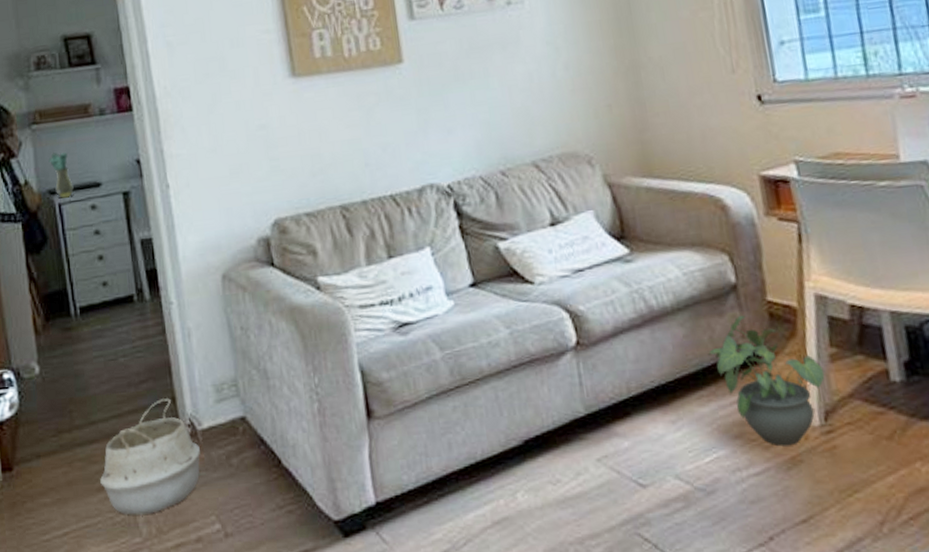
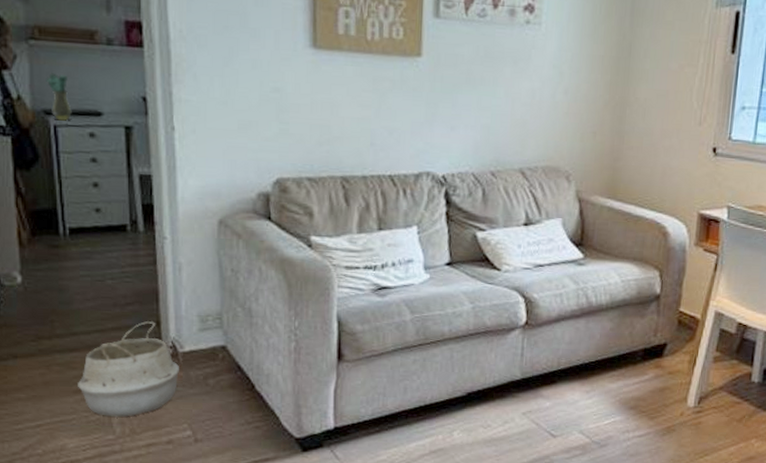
potted plant: present [708,315,825,446] -> none [625,319,707,419]

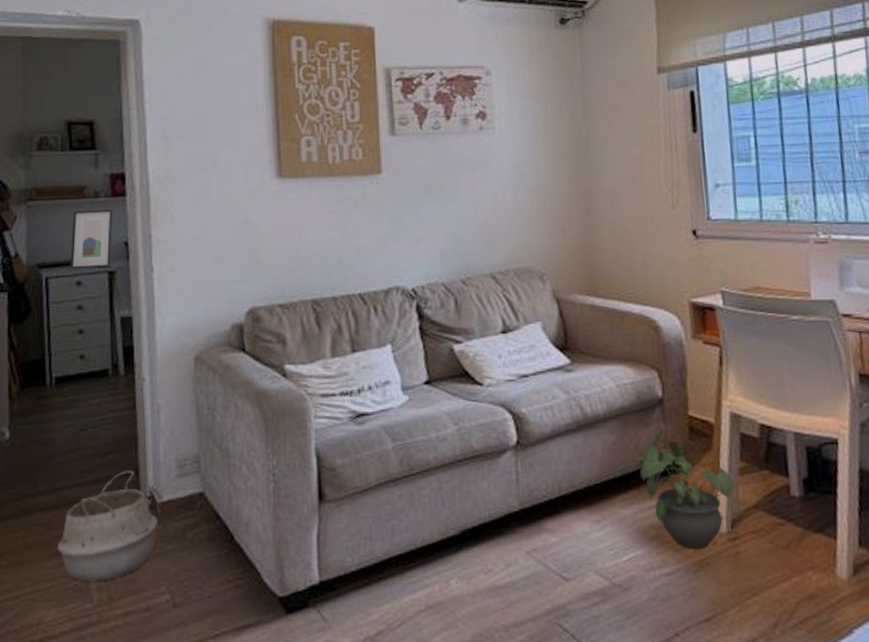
vase: present [46,72,72,121] -> none [40,228,62,273]
picture frame: none [81,57,130,122] -> present [70,208,114,270]
potted plant: none [625,319,707,419] -> present [633,427,734,550]

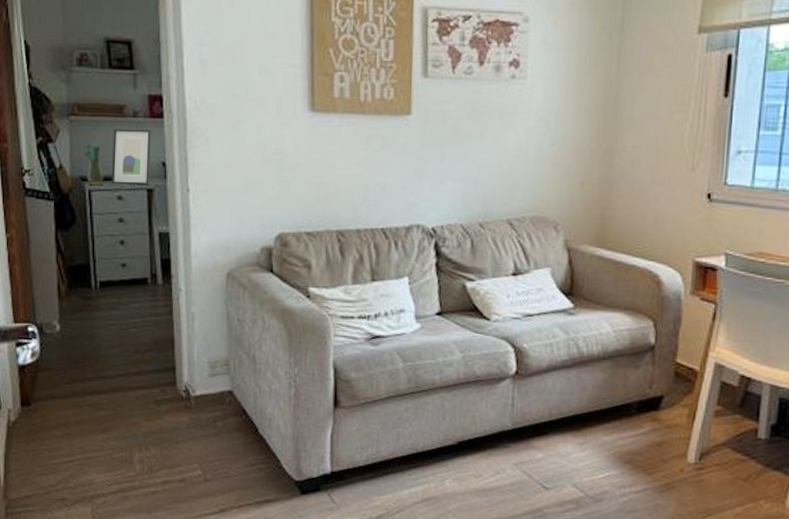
vase: none [40,228,62,273] -> present [83,143,104,186]
woven basket: present [57,470,158,582] -> none [105,367,192,455]
potted plant: present [633,427,734,550] -> none [619,370,708,475]

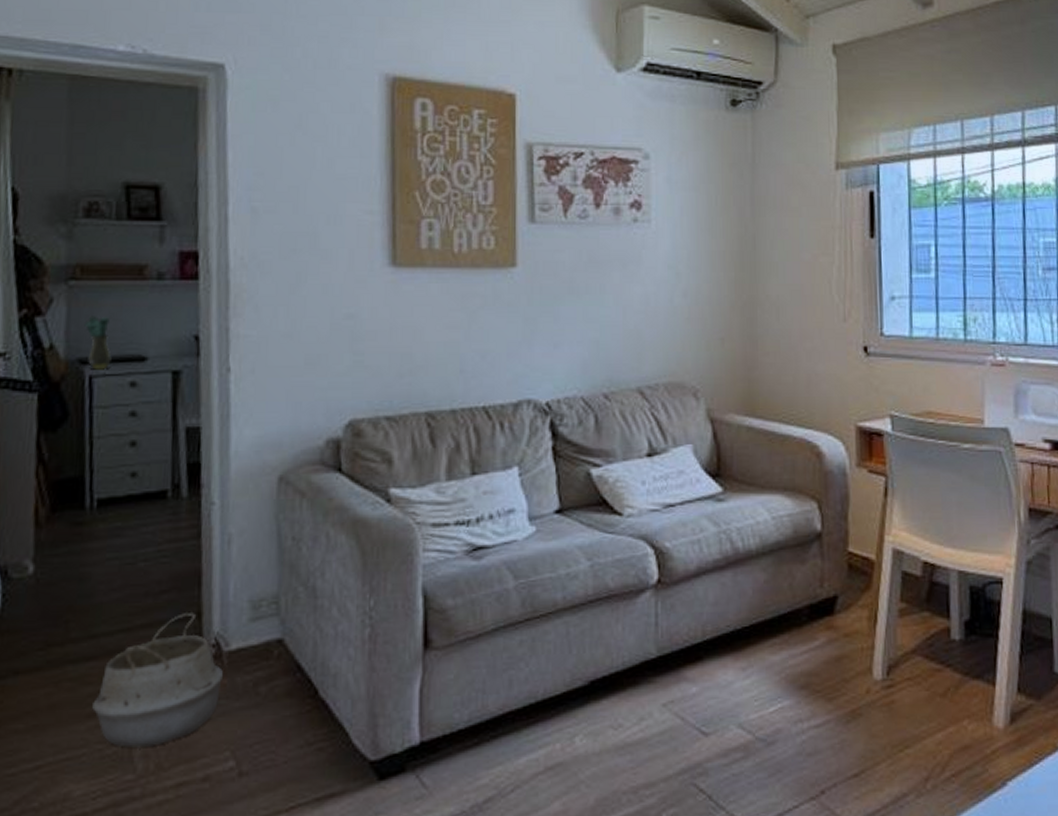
woven basket: none [105,367,192,455] -> present [92,613,224,748]
picture frame: present [111,128,152,186] -> none [122,293,182,368]

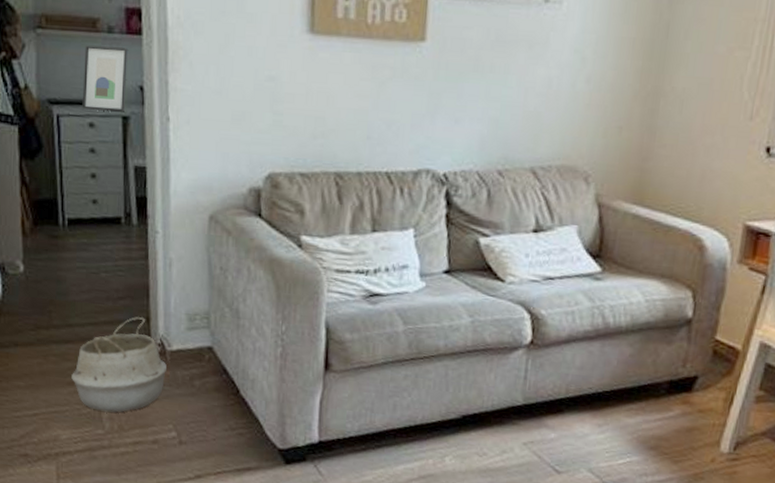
vase: present [84,314,112,370] -> none [51,61,74,111]
picture frame: none [122,293,182,368] -> present [82,45,129,112]

